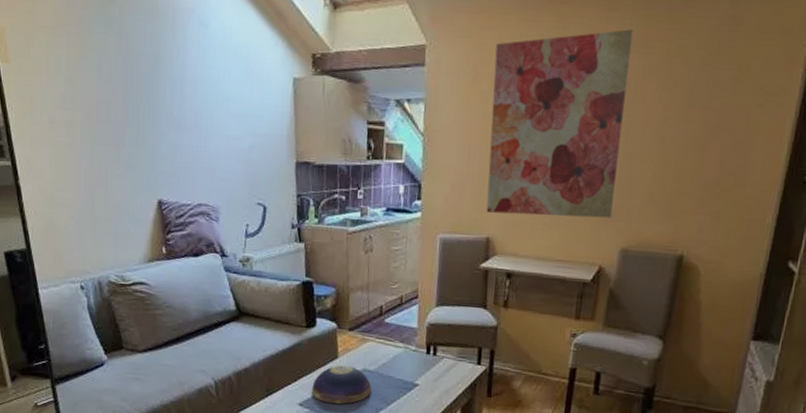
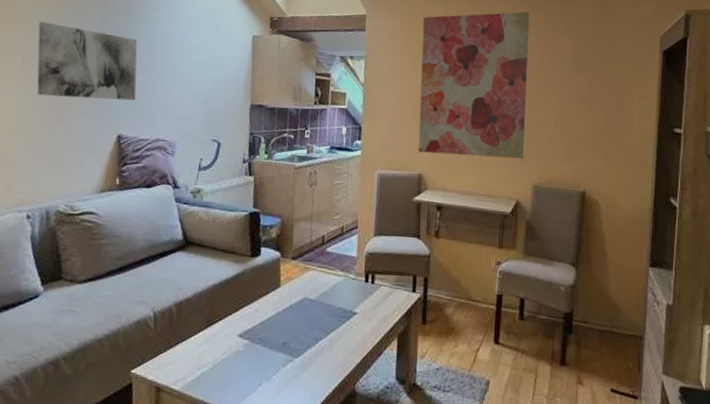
wall art: none [59,73,172,162] -> present [37,21,138,101]
decorative bowl: present [312,365,372,404] -> none [252,294,312,335]

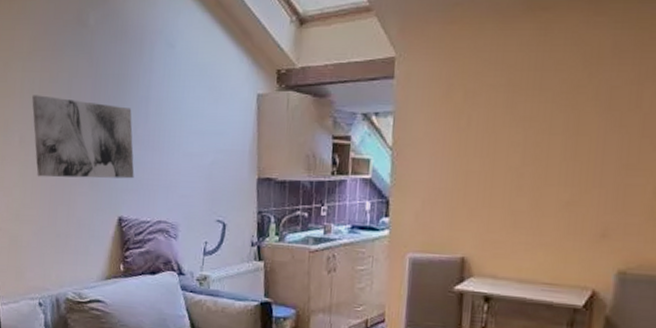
wall art: present [418,11,530,159] -> none [460,33,626,238]

